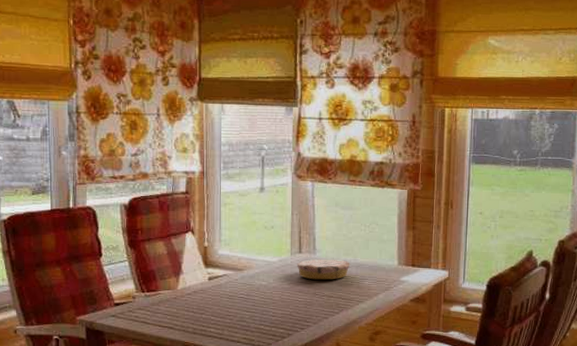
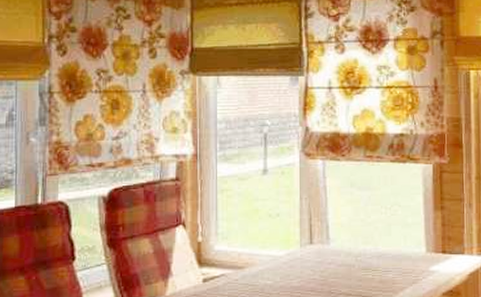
plate: present [297,259,350,280] -> none [308,250,370,275]

